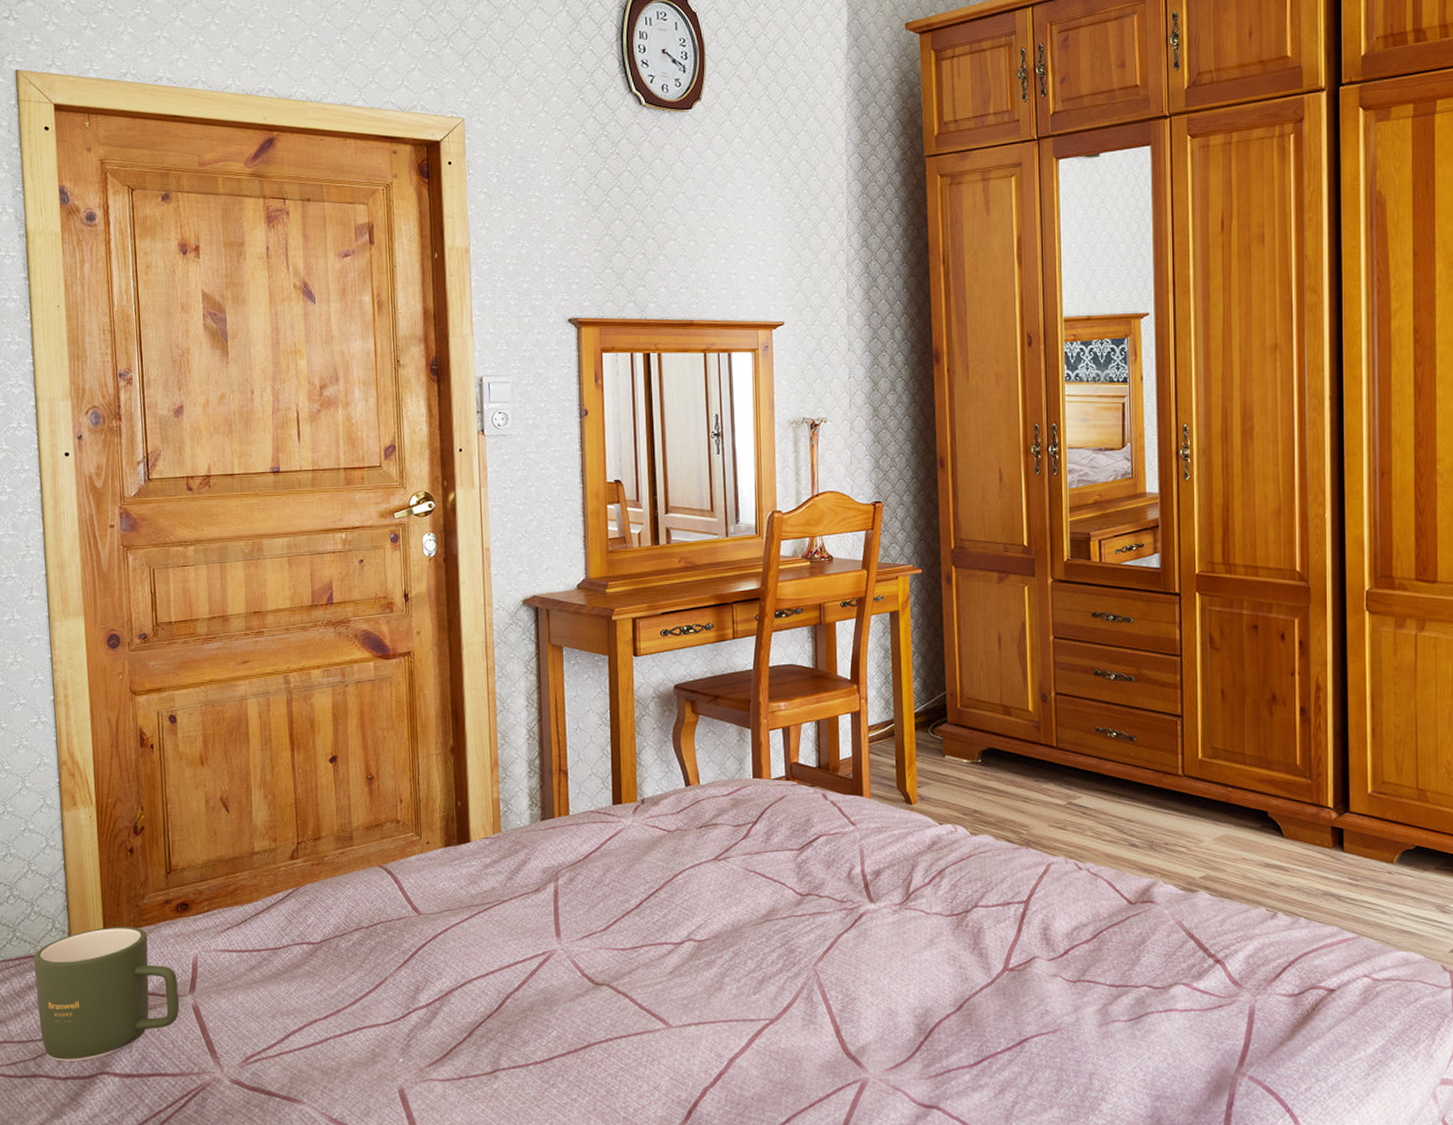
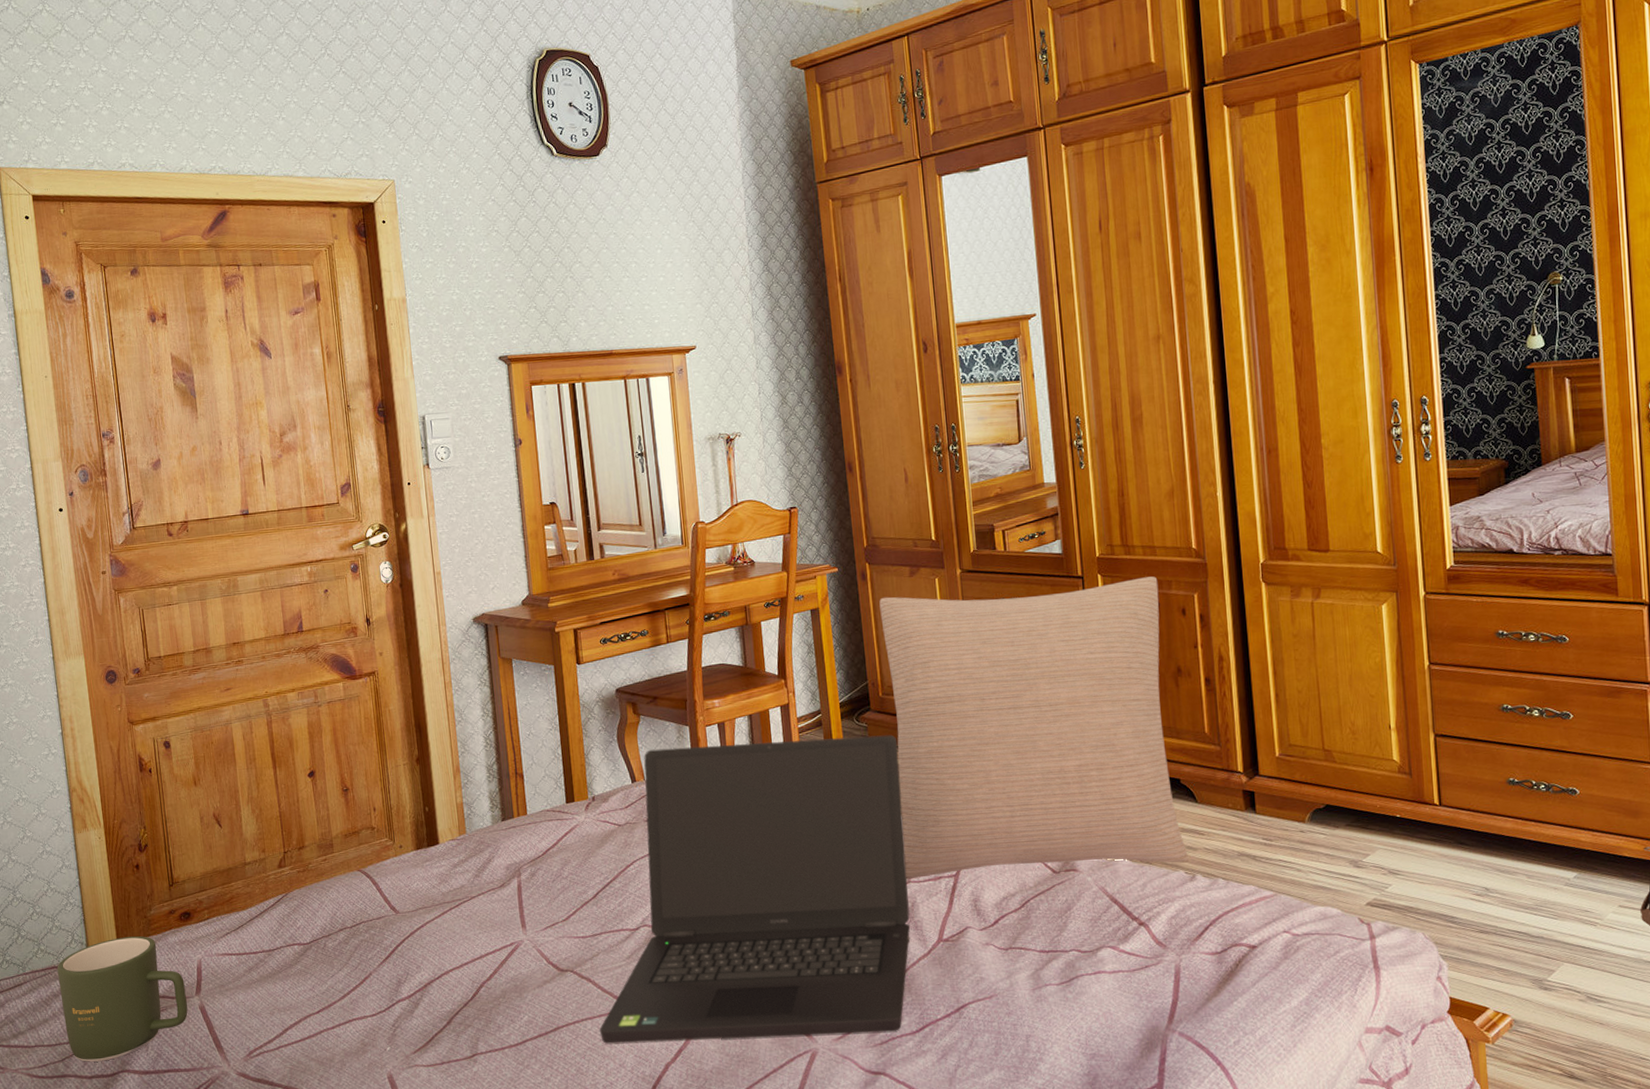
laptop: none [633,749,975,1064] -> present [599,735,911,1044]
pillow: none [964,598,1271,904] -> present [879,576,1189,880]

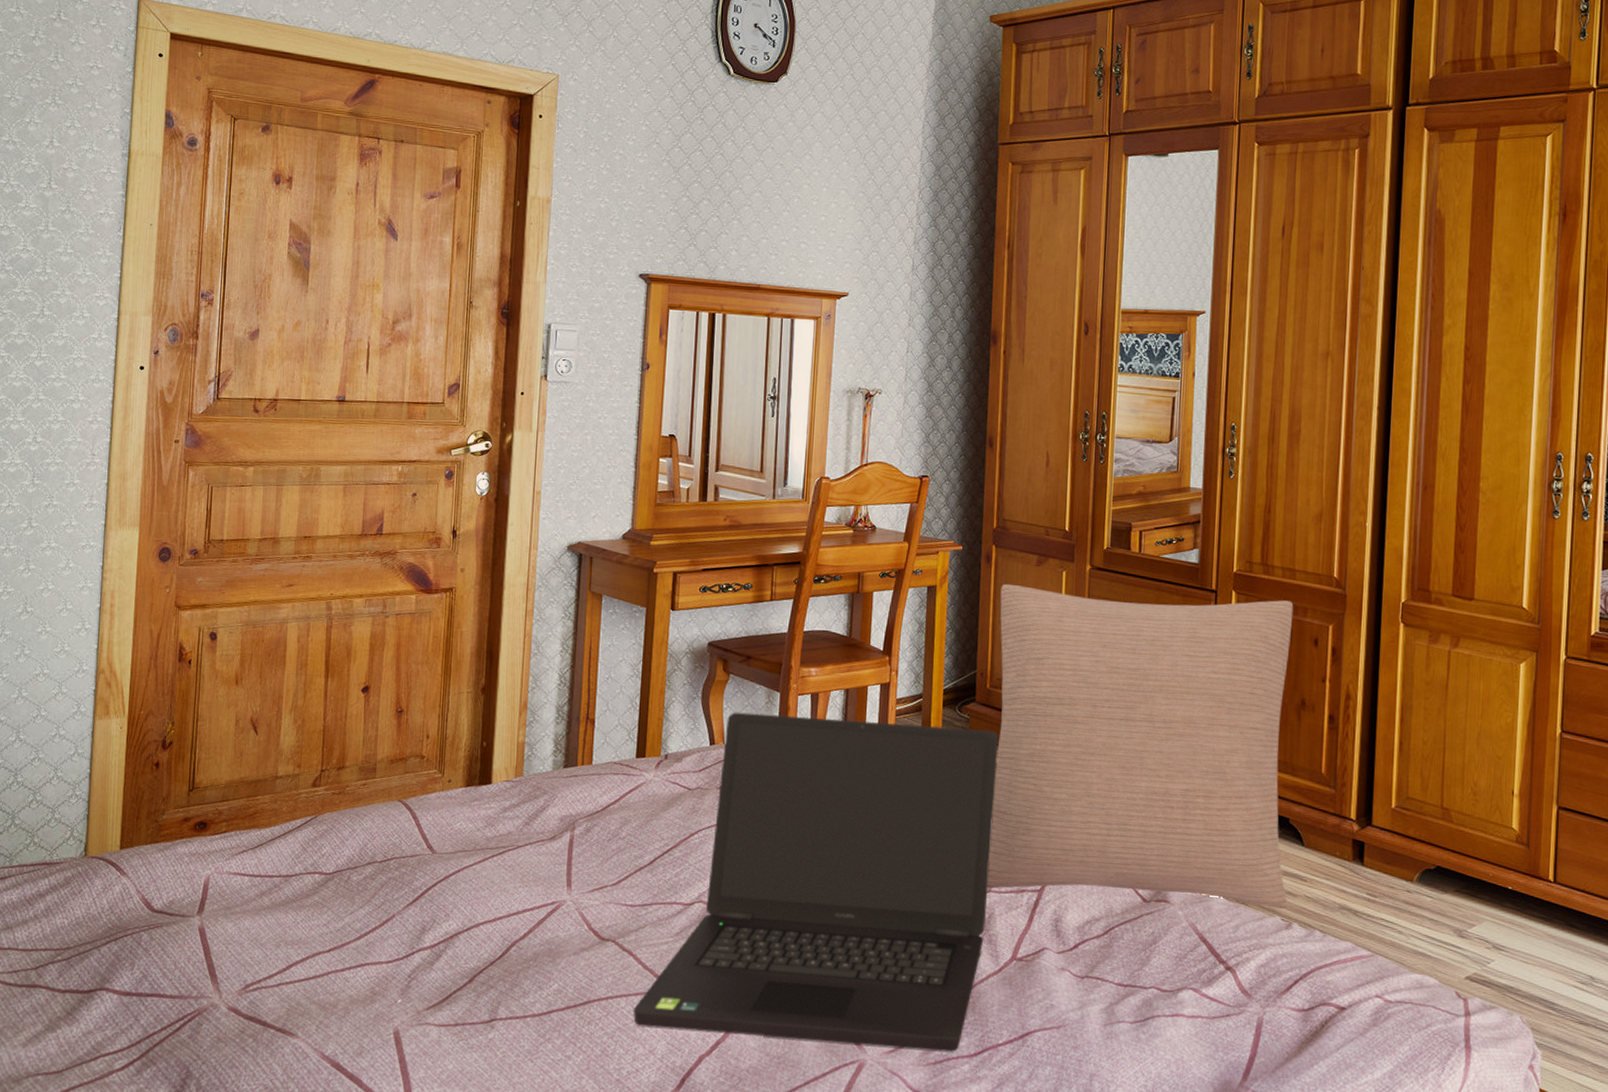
mug: present [57,936,188,1062] -> none [45,840,187,975]

